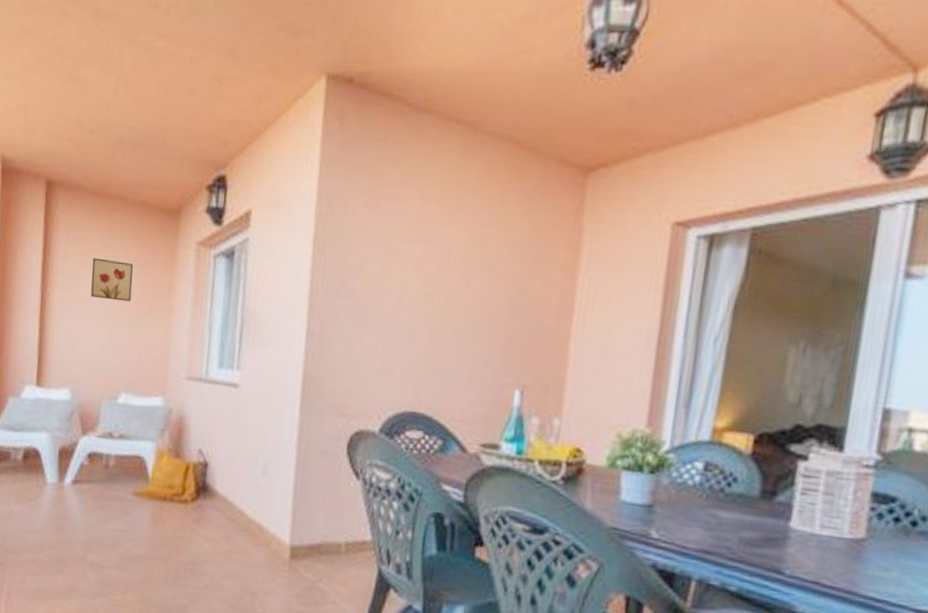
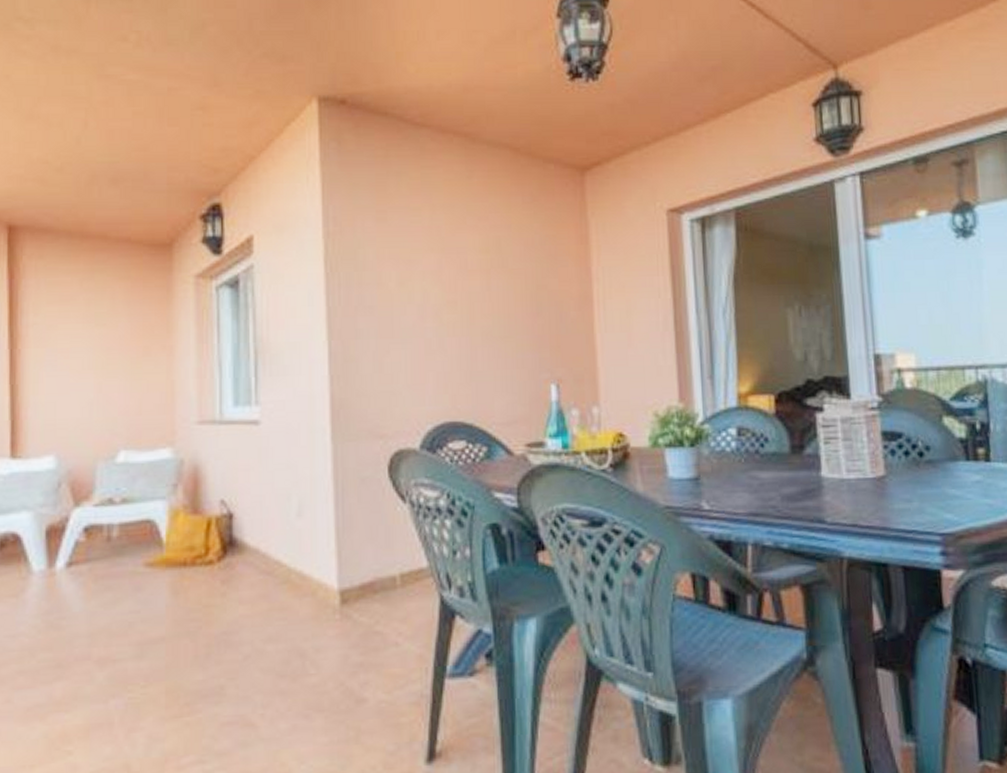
wall art: present [91,257,134,302] -> none [71,304,123,348]

